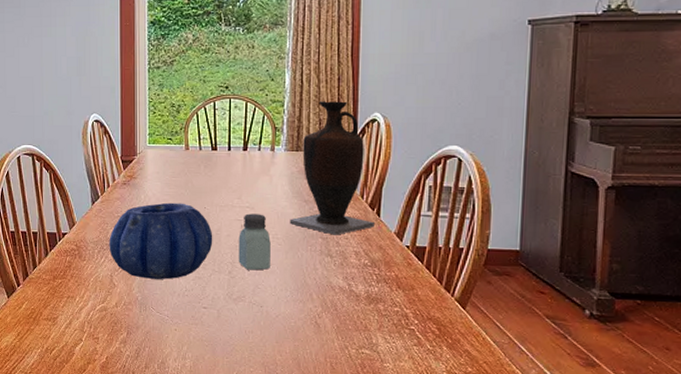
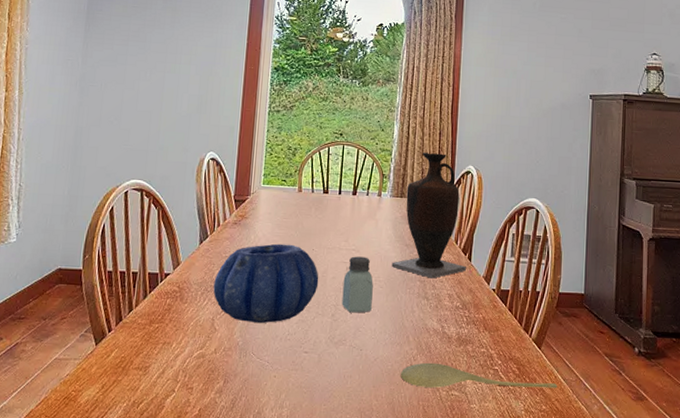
spoon: none [304,320,486,351] -> present [400,362,558,388]

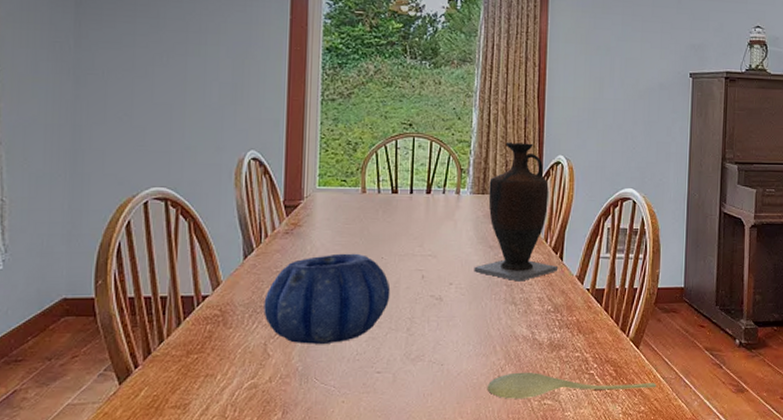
saltshaker: present [342,256,373,313] -> none [418,262,454,325]

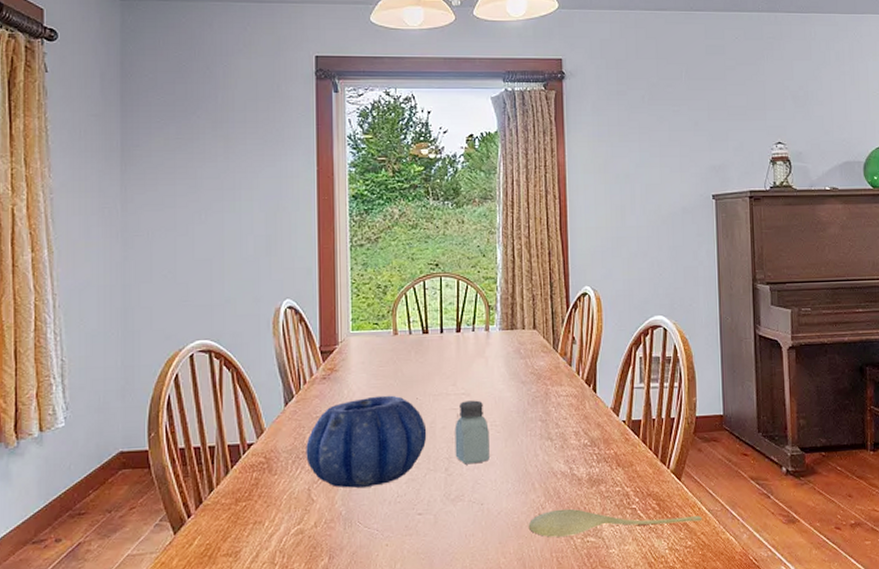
saltshaker: none [418,262,454,325] -> present [455,400,490,465]
vase: present [474,142,557,282] -> none [507,276,591,416]

